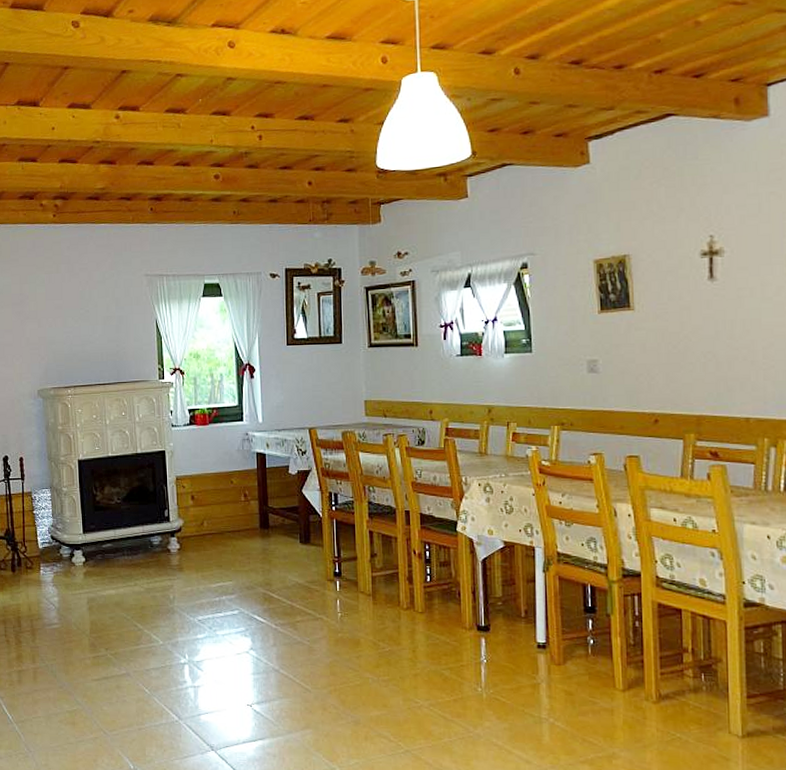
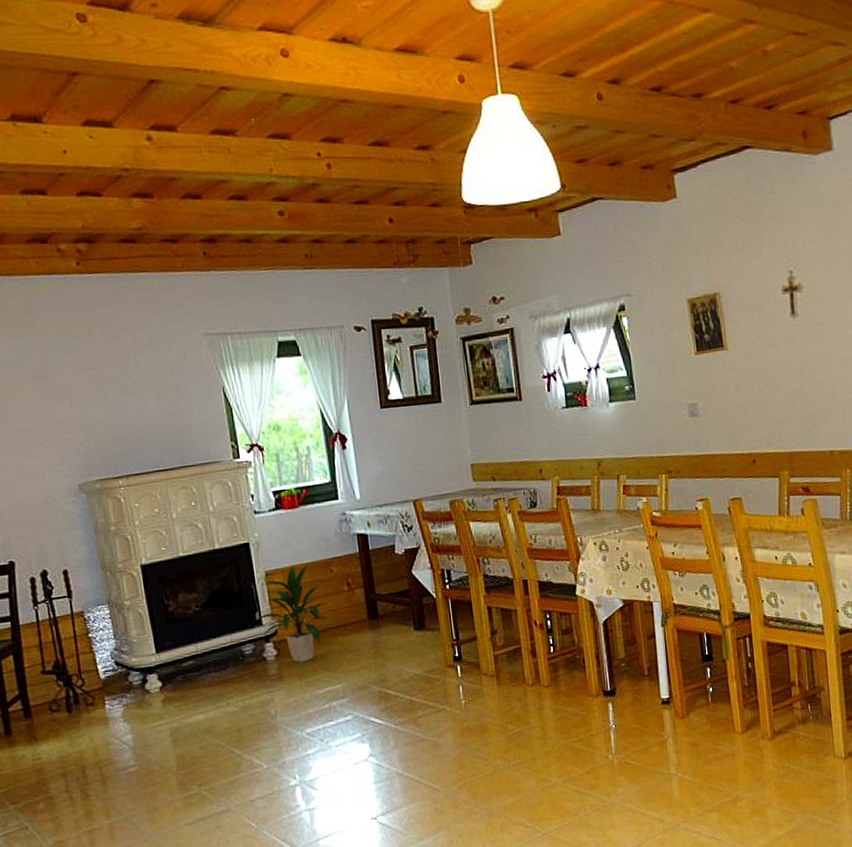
indoor plant: none [165,473,228,558] -> present [256,562,332,663]

